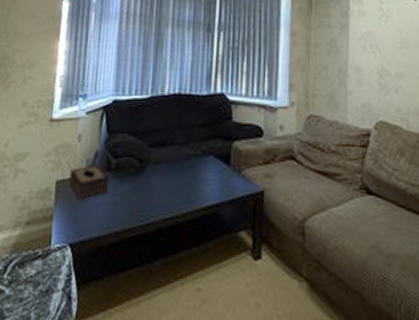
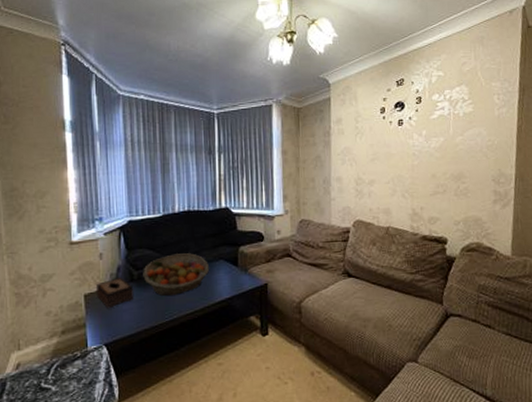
fruit basket: none [121,143,197,194] -> present [143,253,210,297]

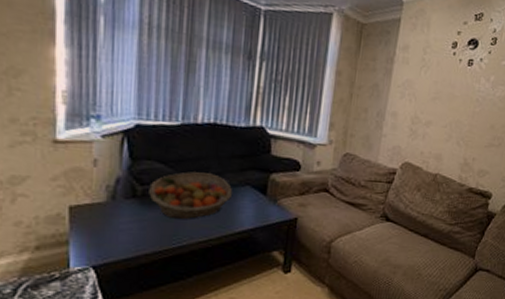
tissue box: present [95,276,134,309] -> none [85,190,136,227]

